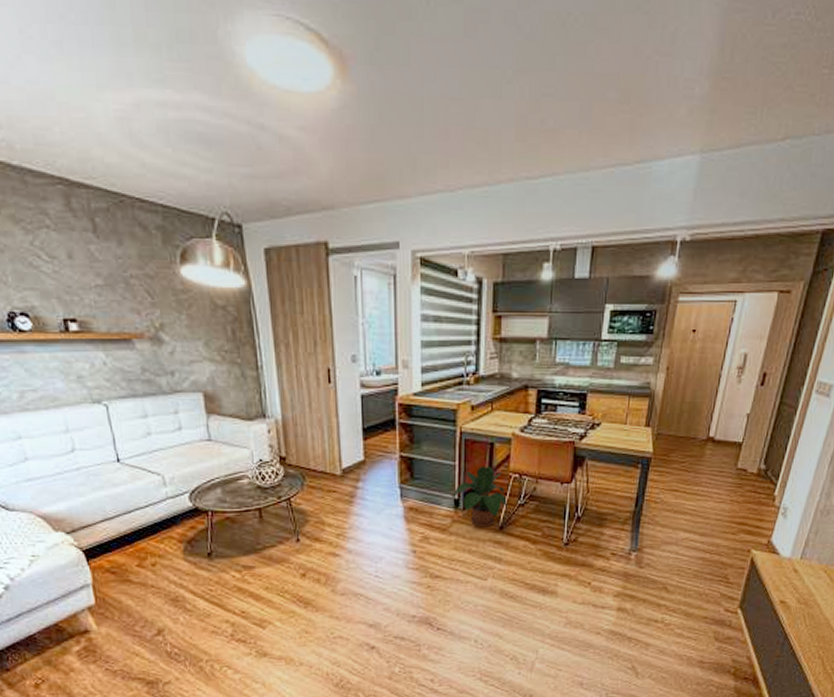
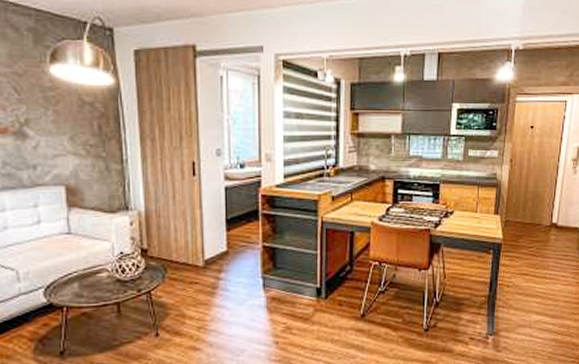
potted plant: present [451,466,508,527] -> none [313,254,369,316]

